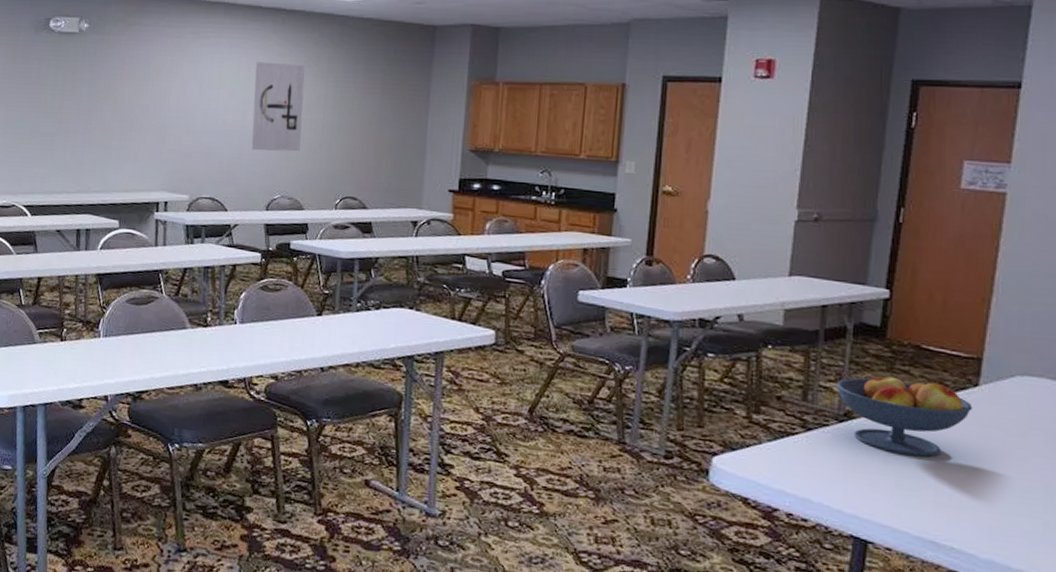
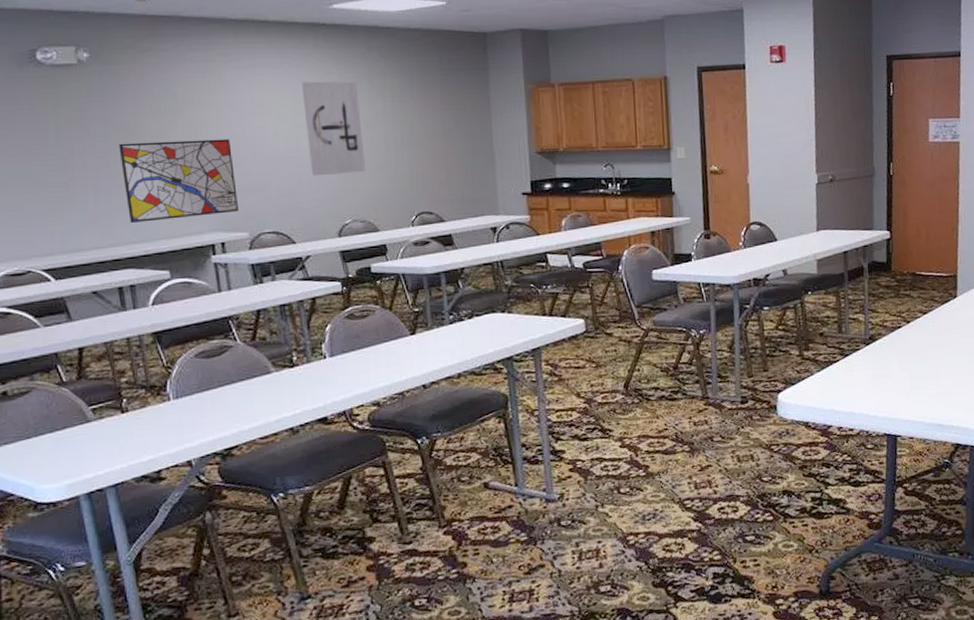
wall art: none [95,104,187,176] -> present [118,139,240,223]
fruit bowl: present [837,373,973,457] -> none [862,299,955,362]

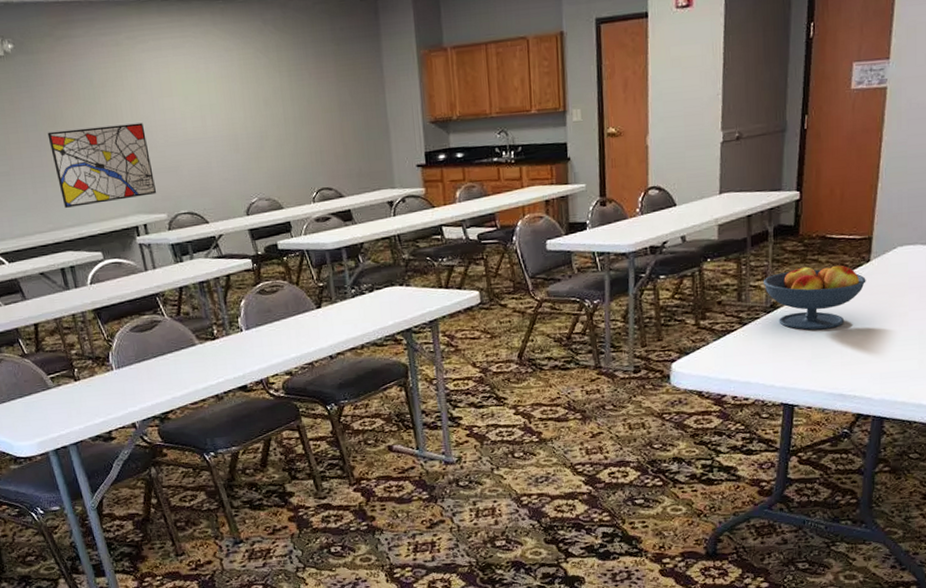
wall art: present [301,81,366,176] -> none [203,57,268,157]
fruit bowl: none [862,299,955,362] -> present [764,265,866,330]

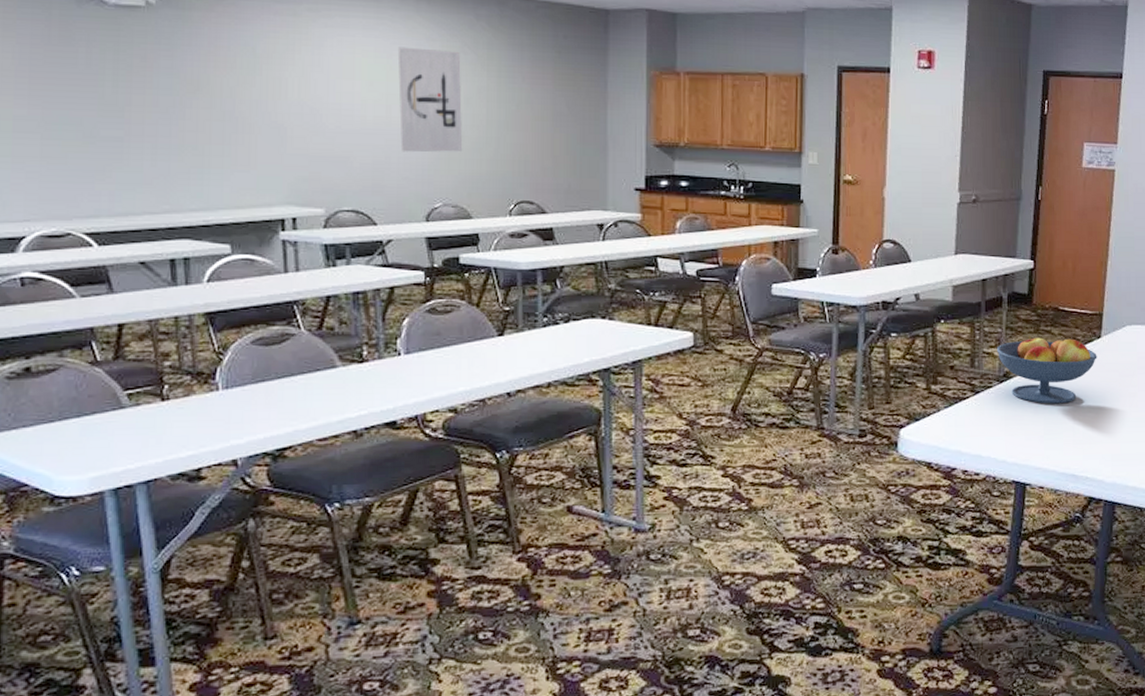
wall art: present [47,122,157,208] -> none [184,98,316,188]
wall art: none [203,57,268,157] -> present [397,47,463,153]

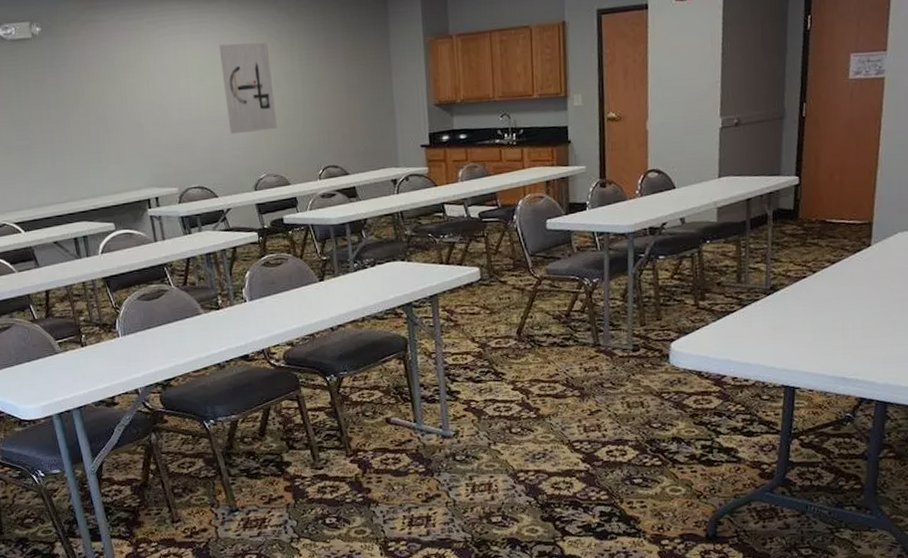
fruit bowl: present [997,335,1097,404] -> none [763,248,867,313]

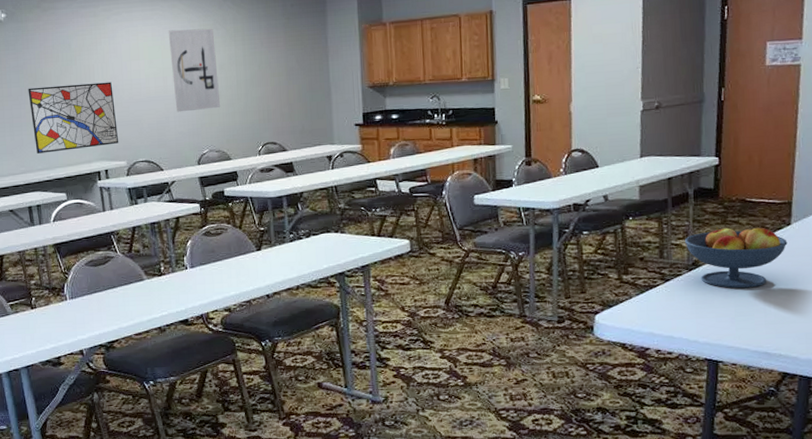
wall art: none [68,101,170,180] -> present [28,82,119,154]
fruit bowl: none [763,248,867,313] -> present [685,226,788,289]

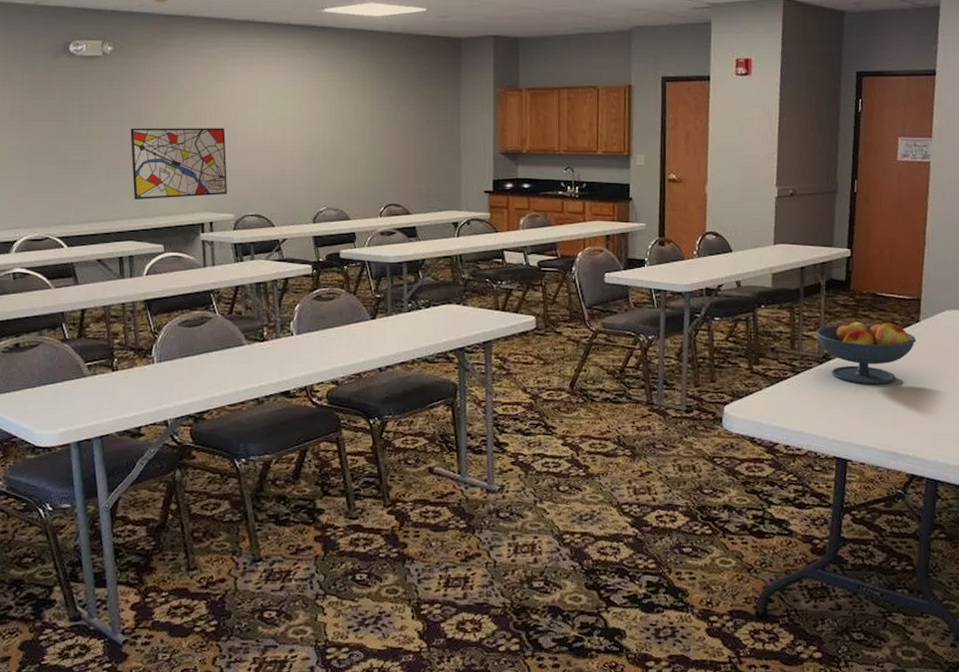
wall art: present [168,28,221,113] -> none [291,78,342,166]

